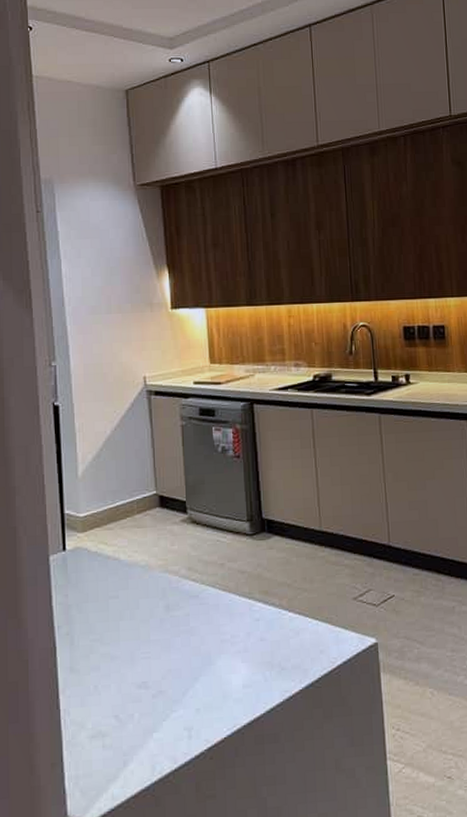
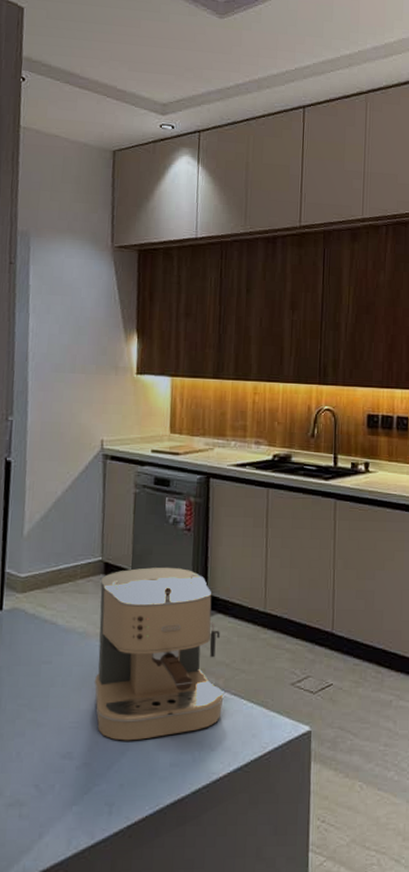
coffee maker: none [158,494,289,667] -> present [94,567,224,741]

